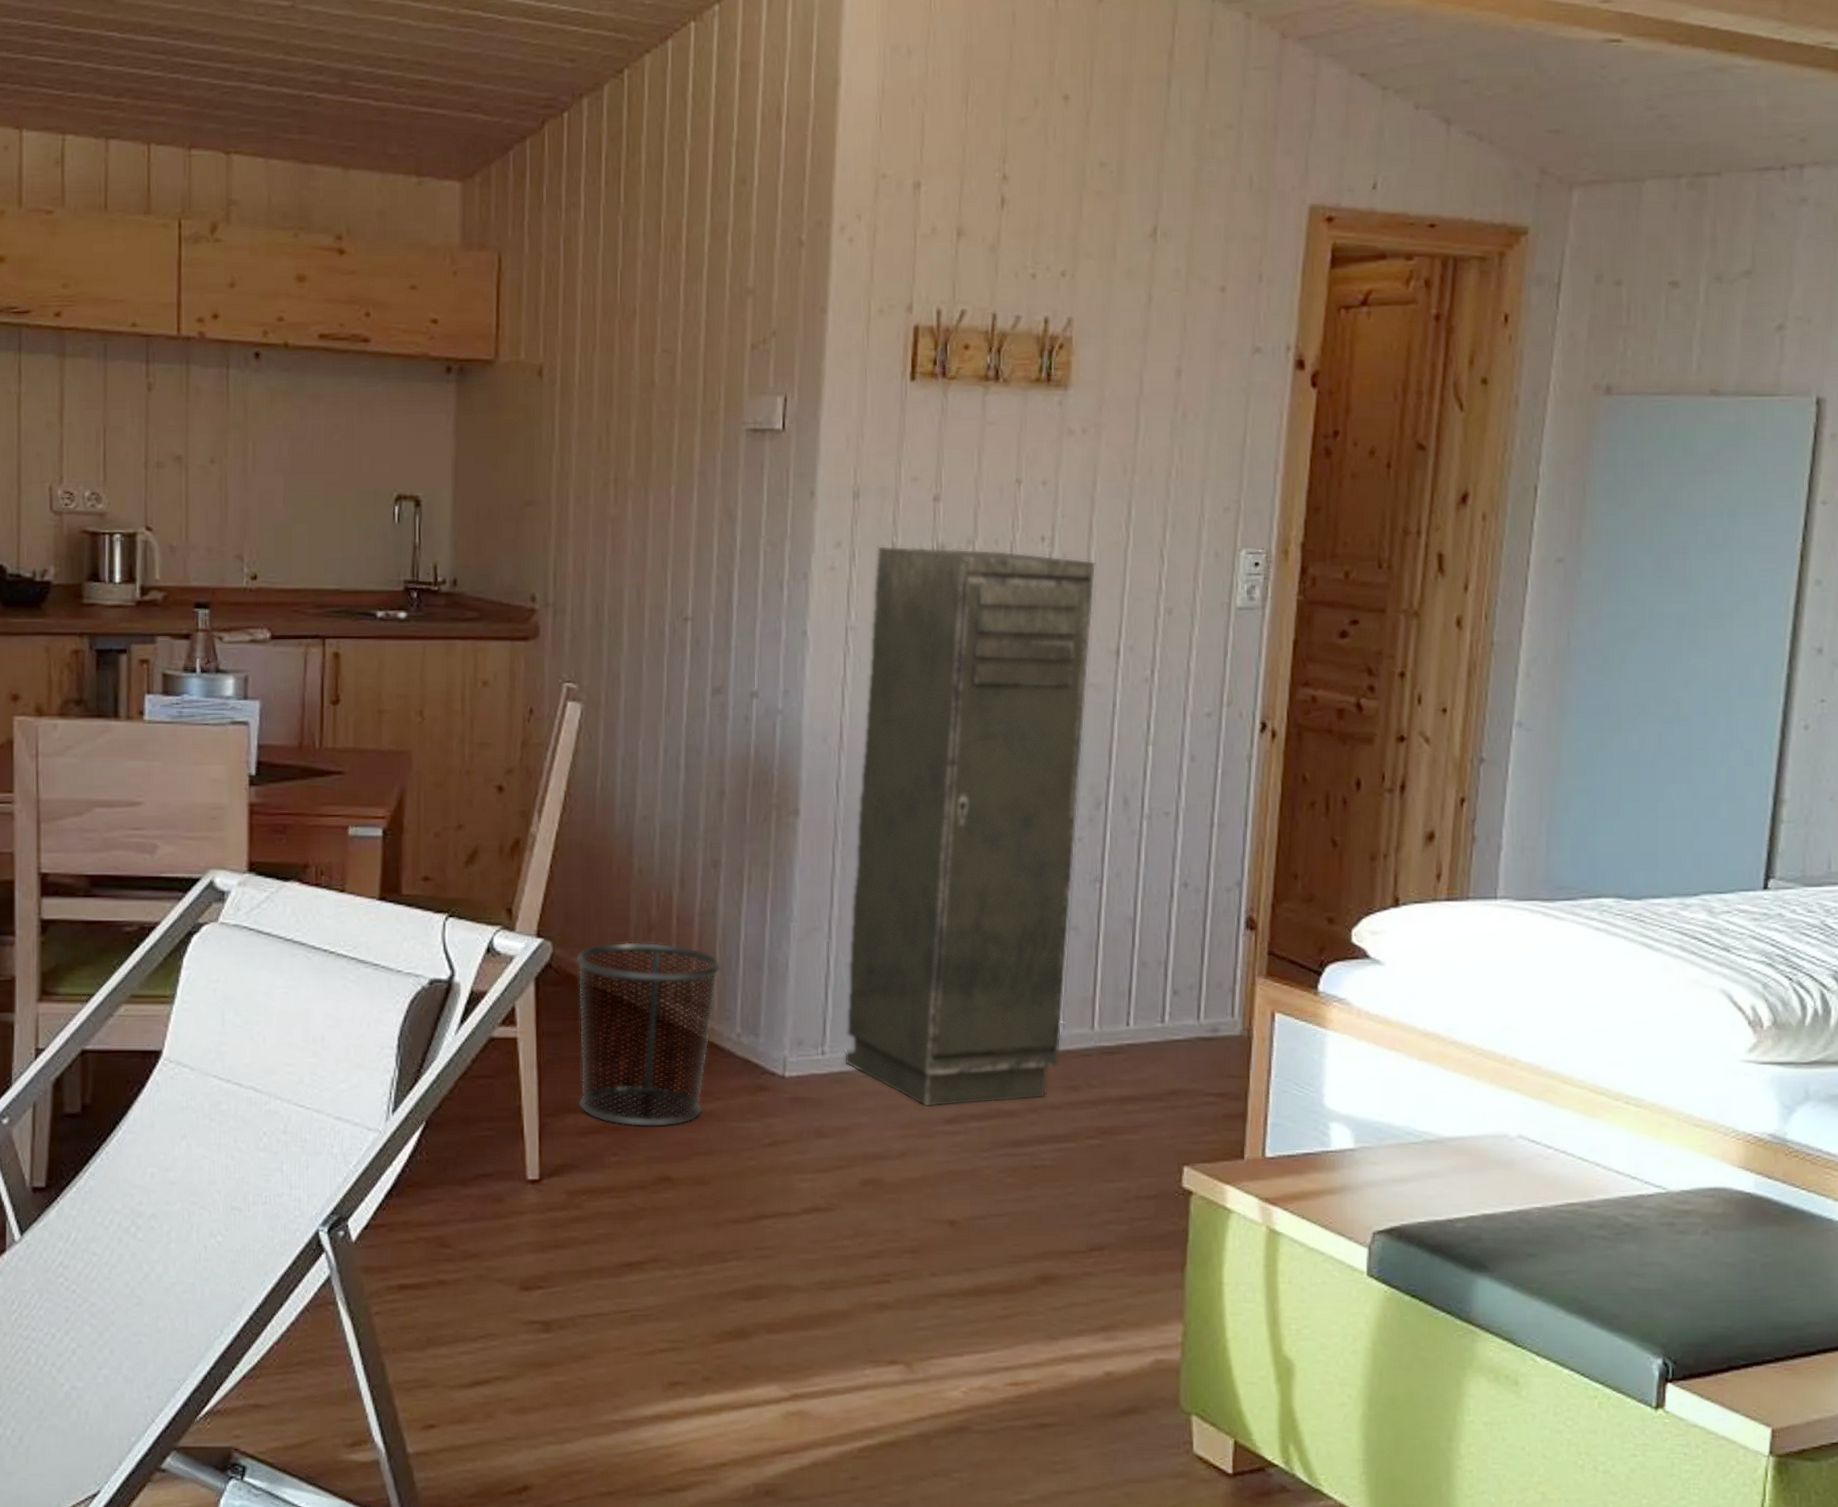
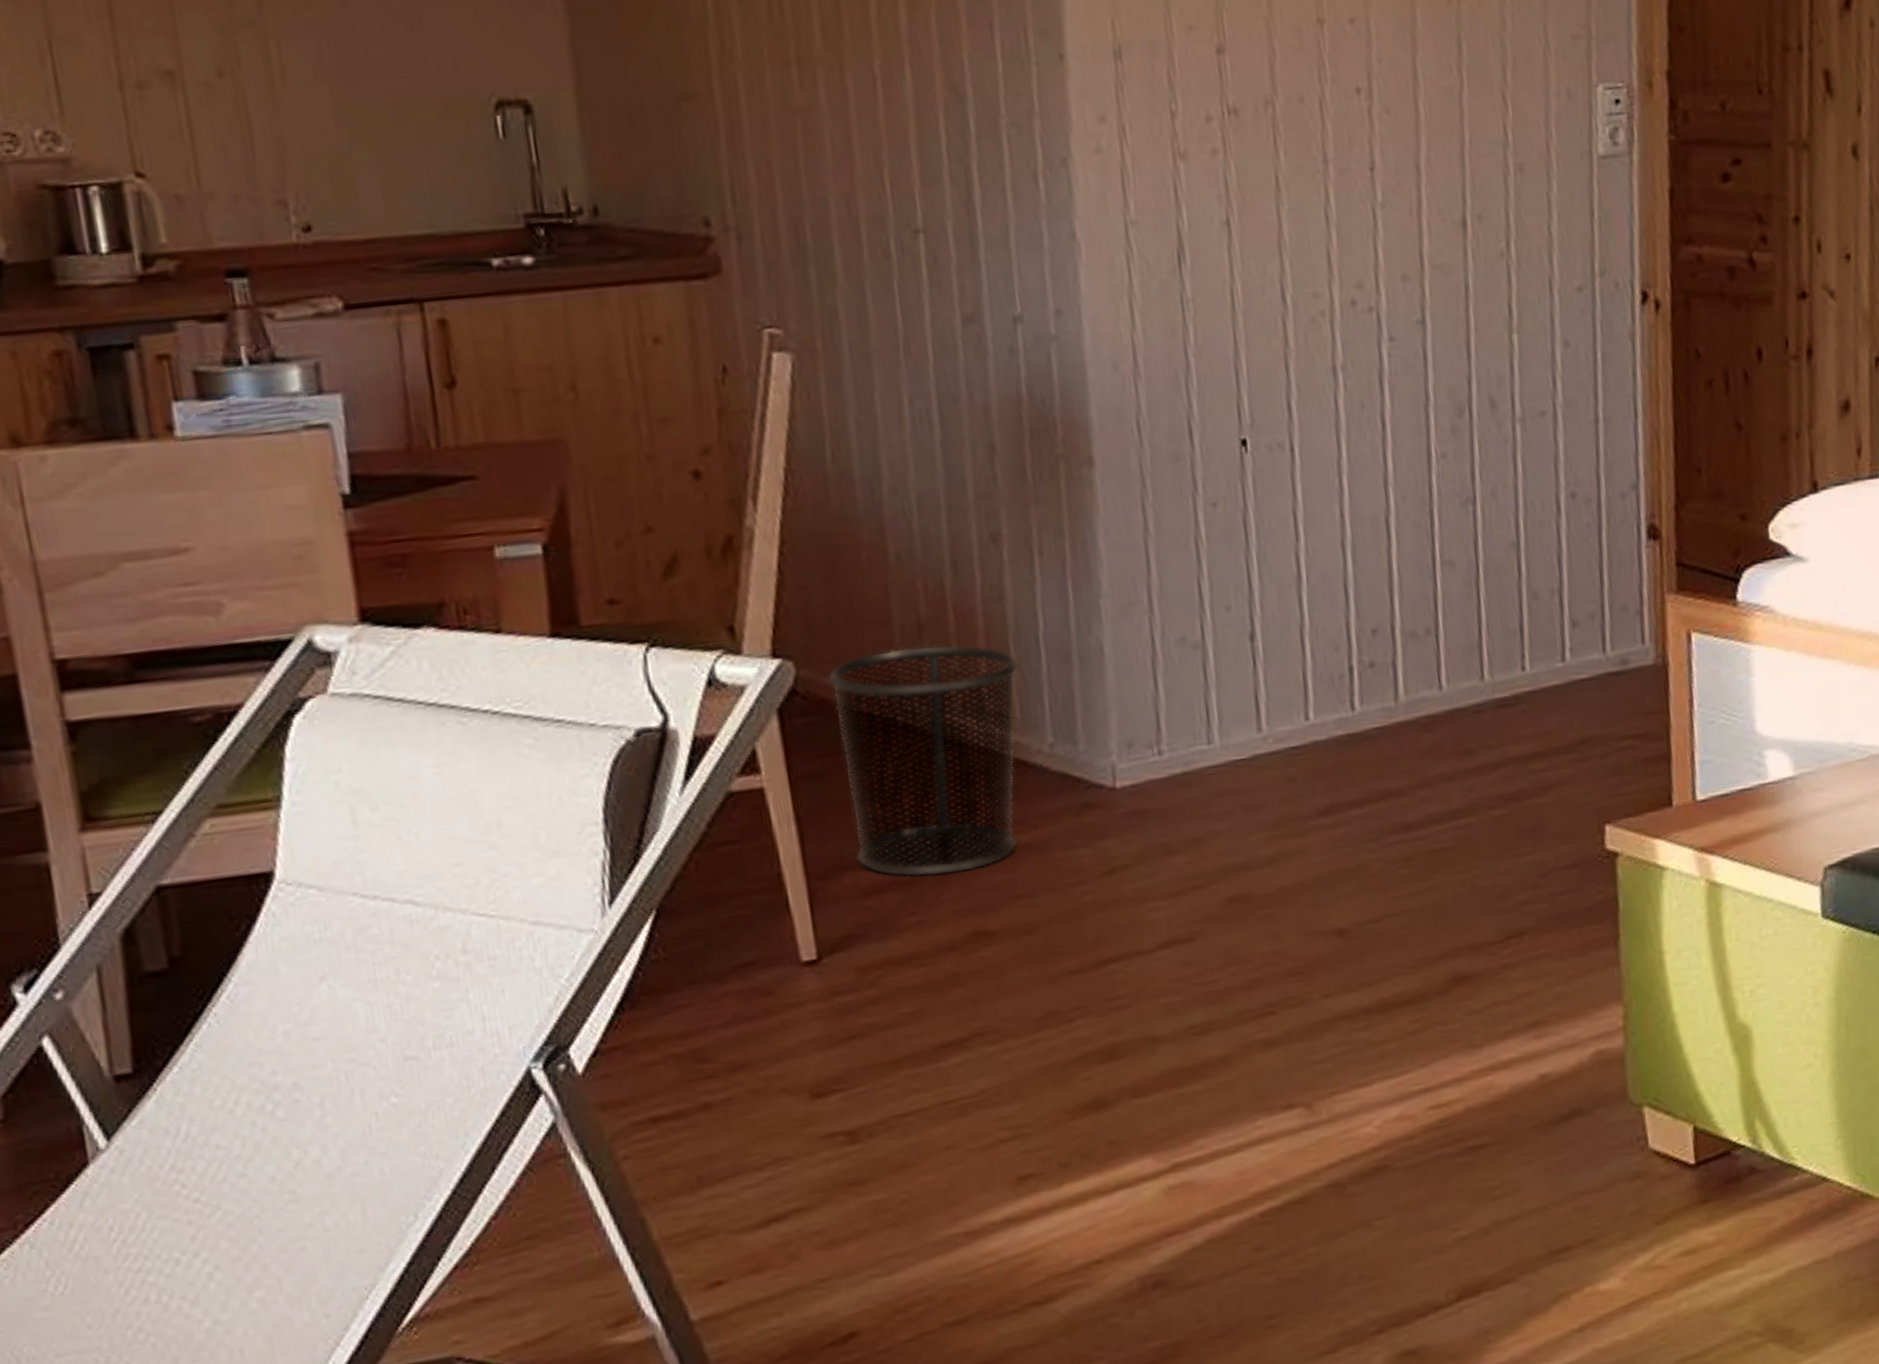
storage cabinet: present [844,545,1096,1107] -> none [1152,109,1448,800]

